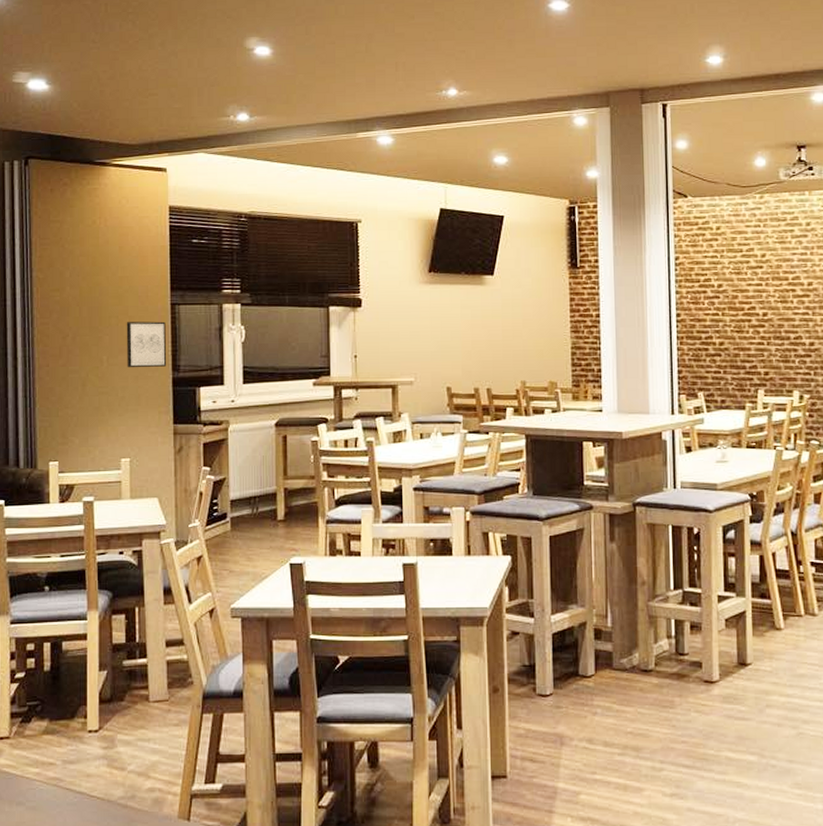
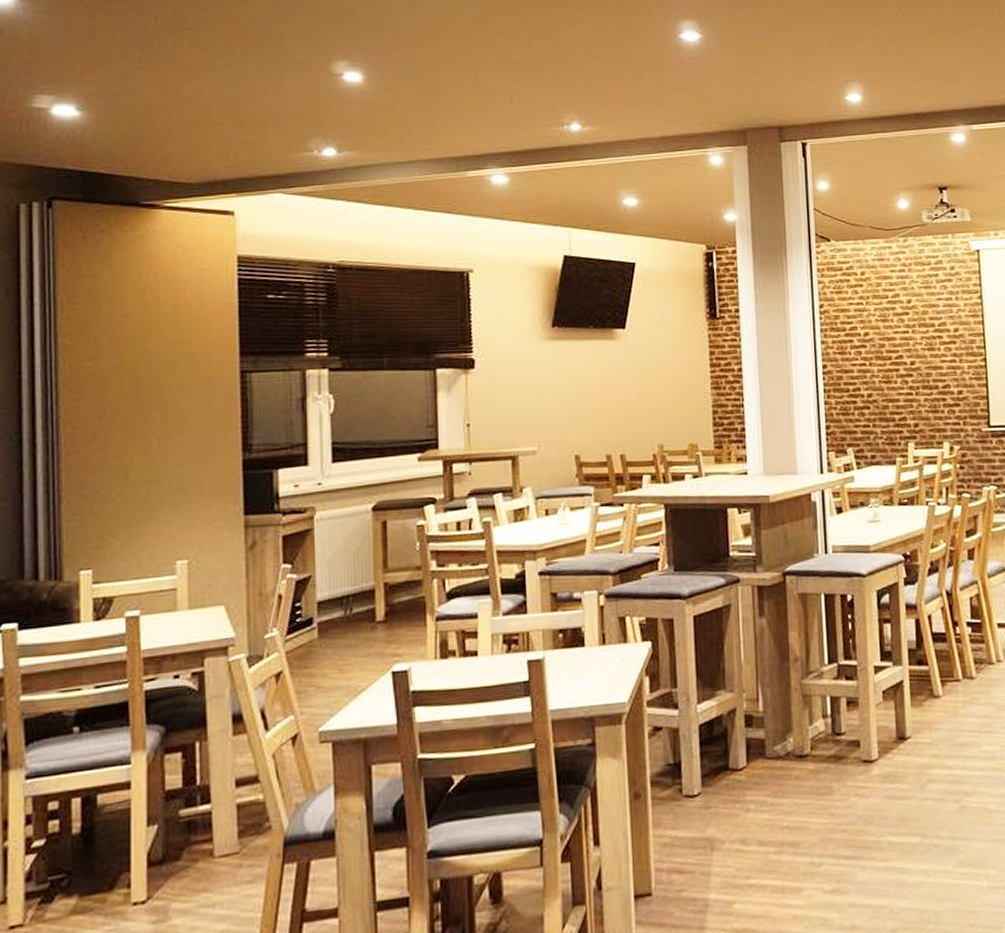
wall art: present [126,321,167,367] -> none [182,393,236,449]

